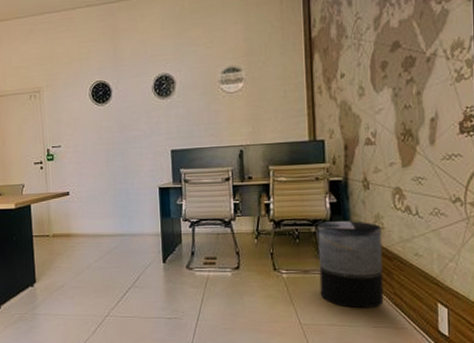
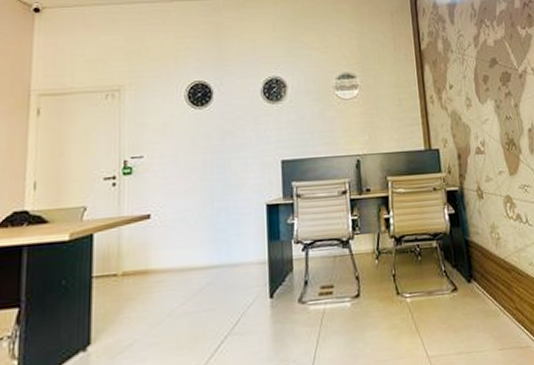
trash can: present [317,221,384,309] -> none [438,232,508,331]

